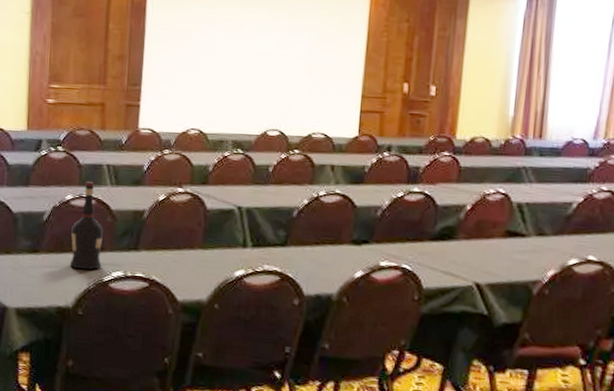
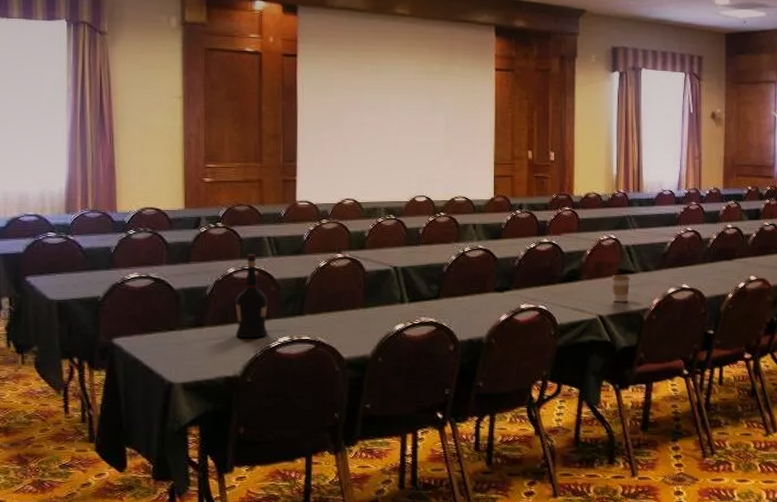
coffee cup: none [494,236,520,271] -> present [611,275,631,302]

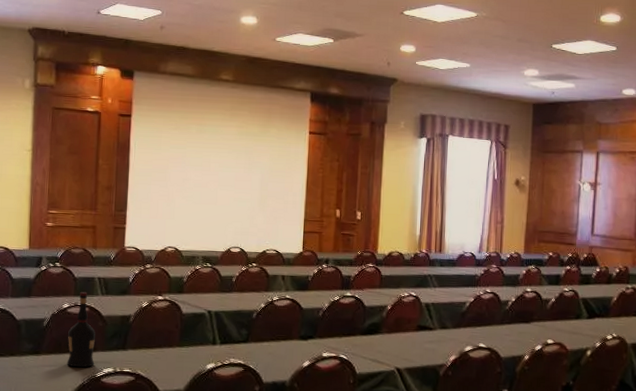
coffee cup: present [611,275,631,302] -> none [409,330,429,357]

